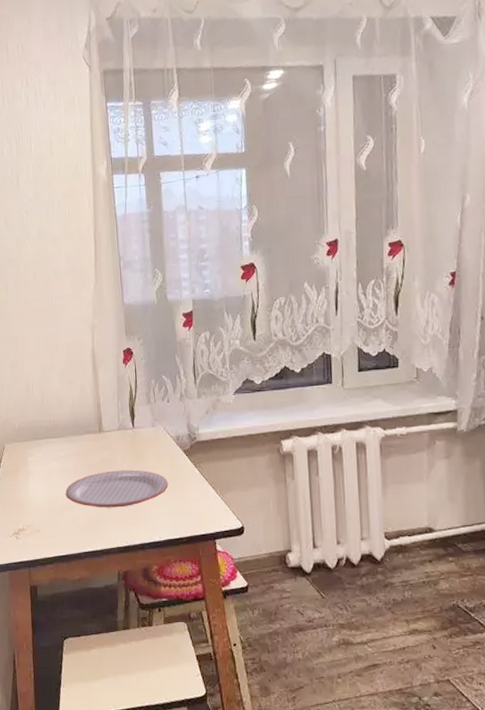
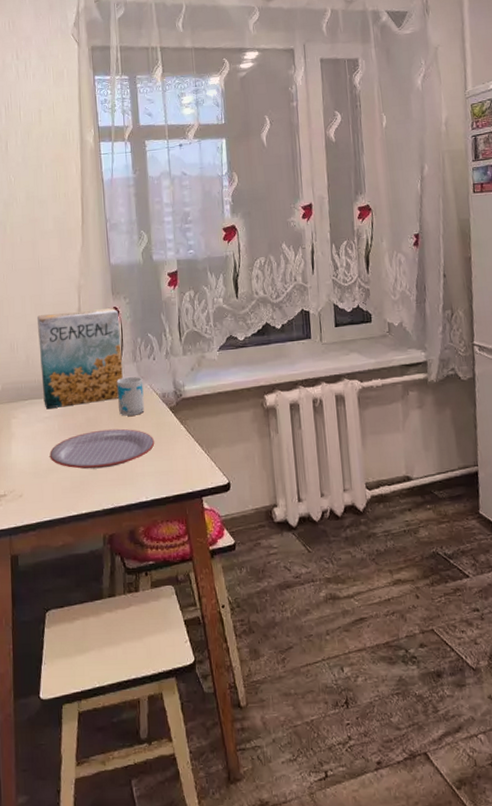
cereal box: none [51,349,137,449] -> present [36,308,123,409]
mug: none [130,418,159,458] -> present [116,376,145,416]

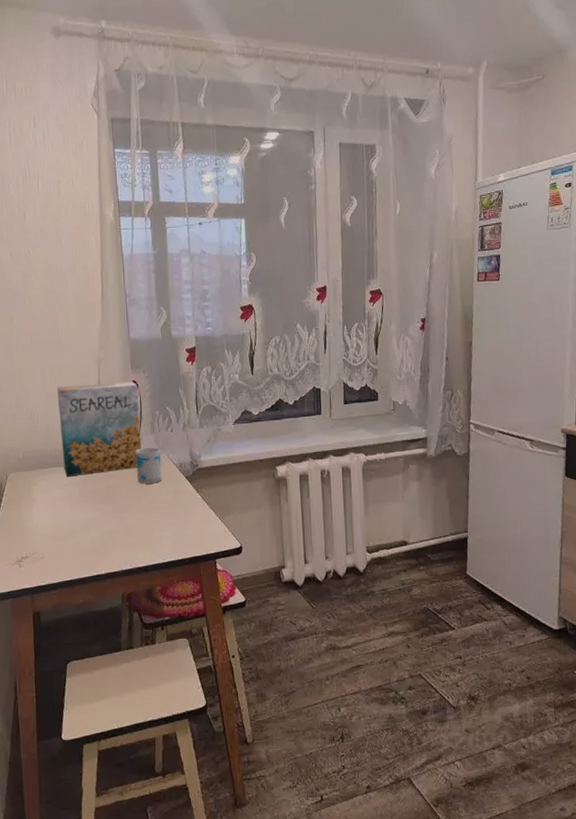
plate: present [49,428,155,470] -> none [70,495,172,534]

